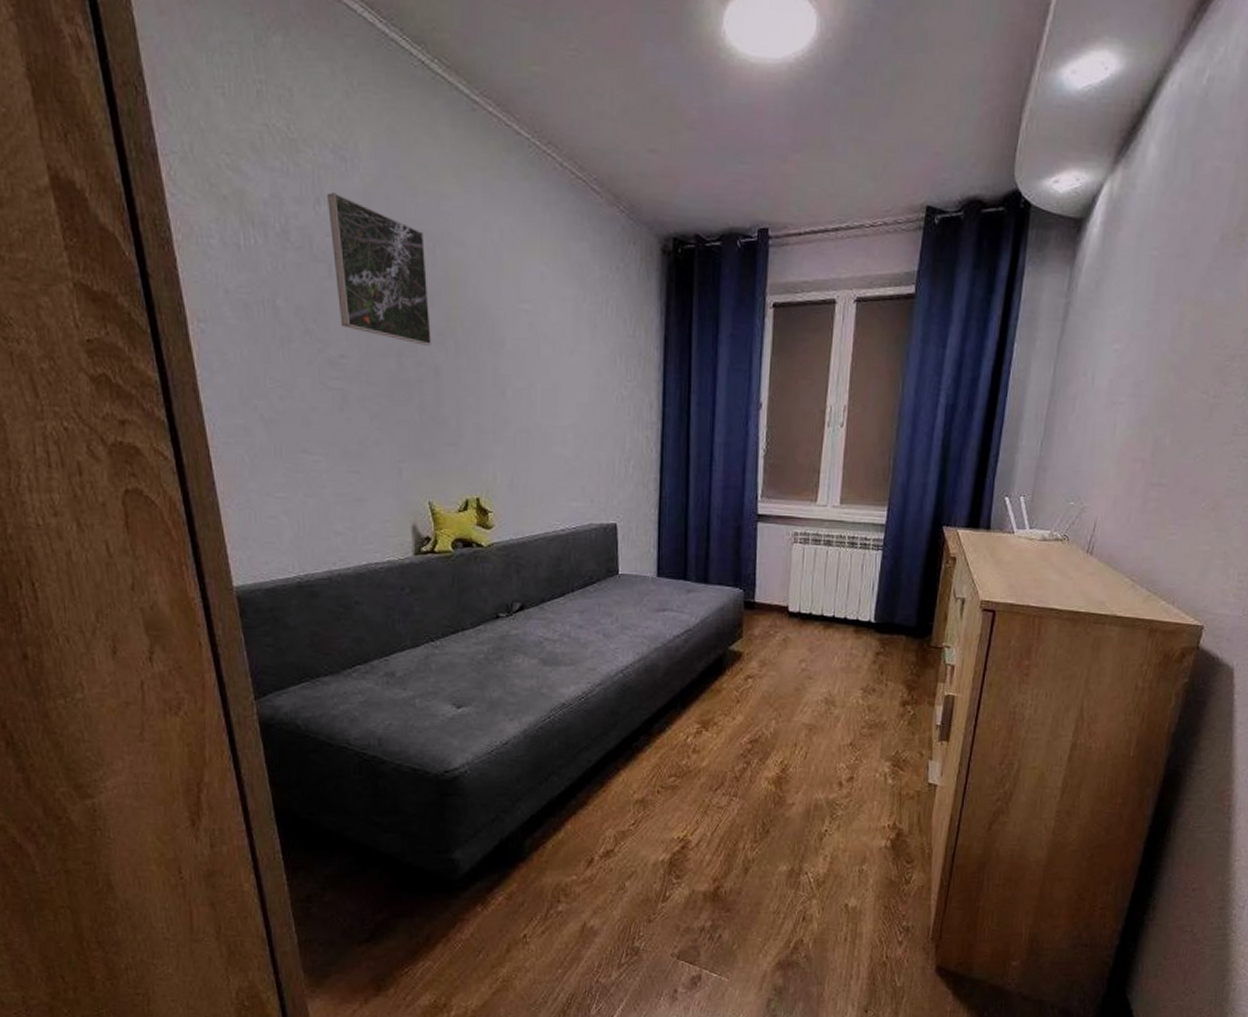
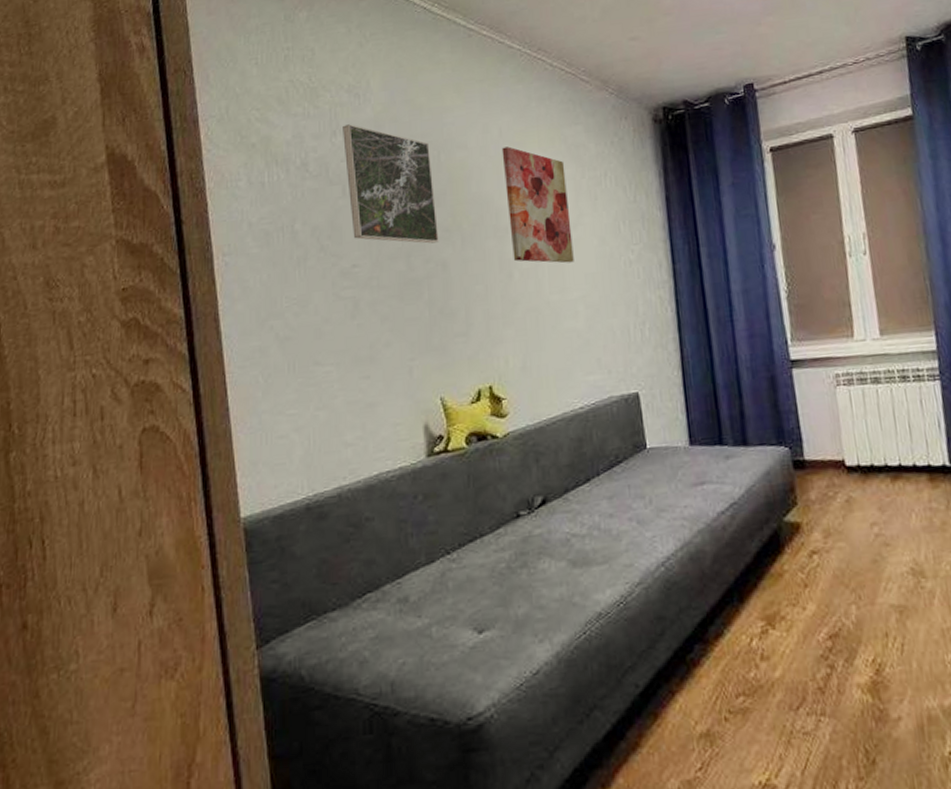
wall art: none [502,252,568,389] -> present [501,146,574,263]

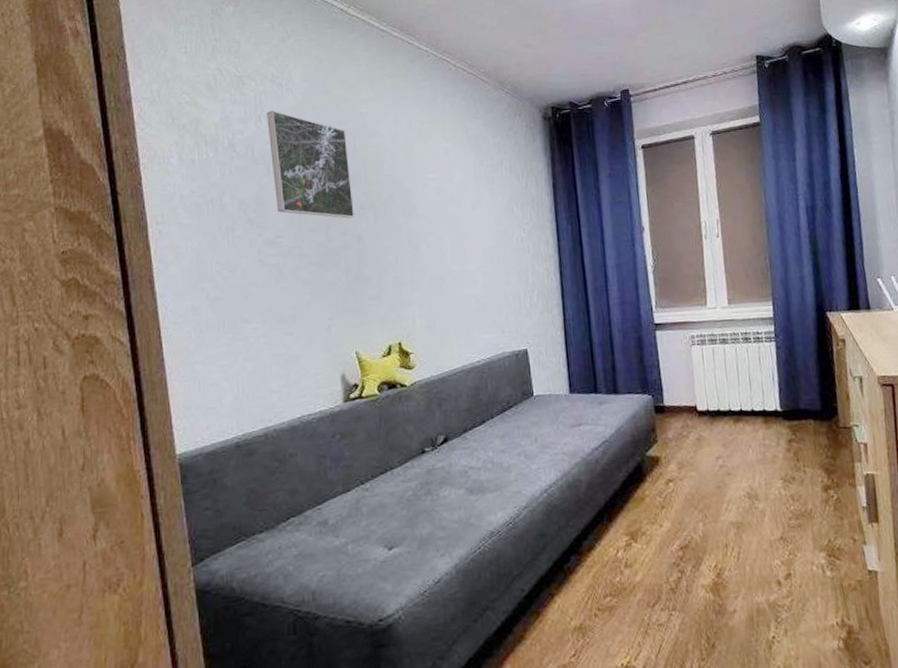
wall art: present [501,146,574,263] -> none [410,136,473,239]

